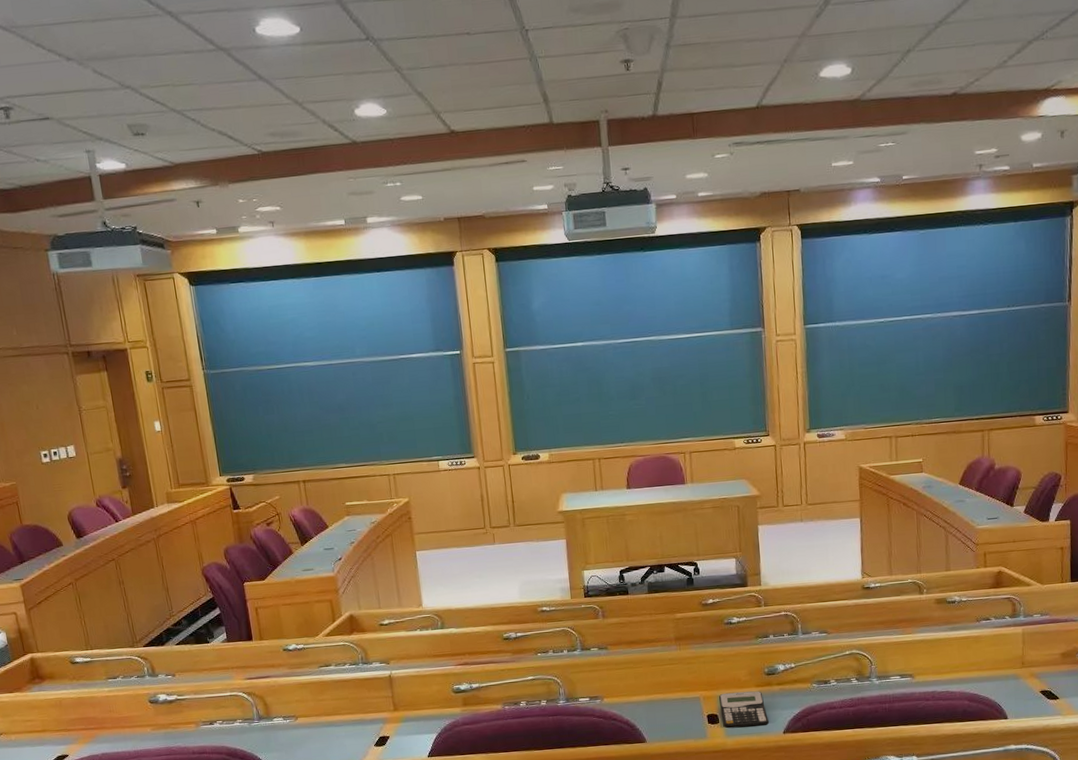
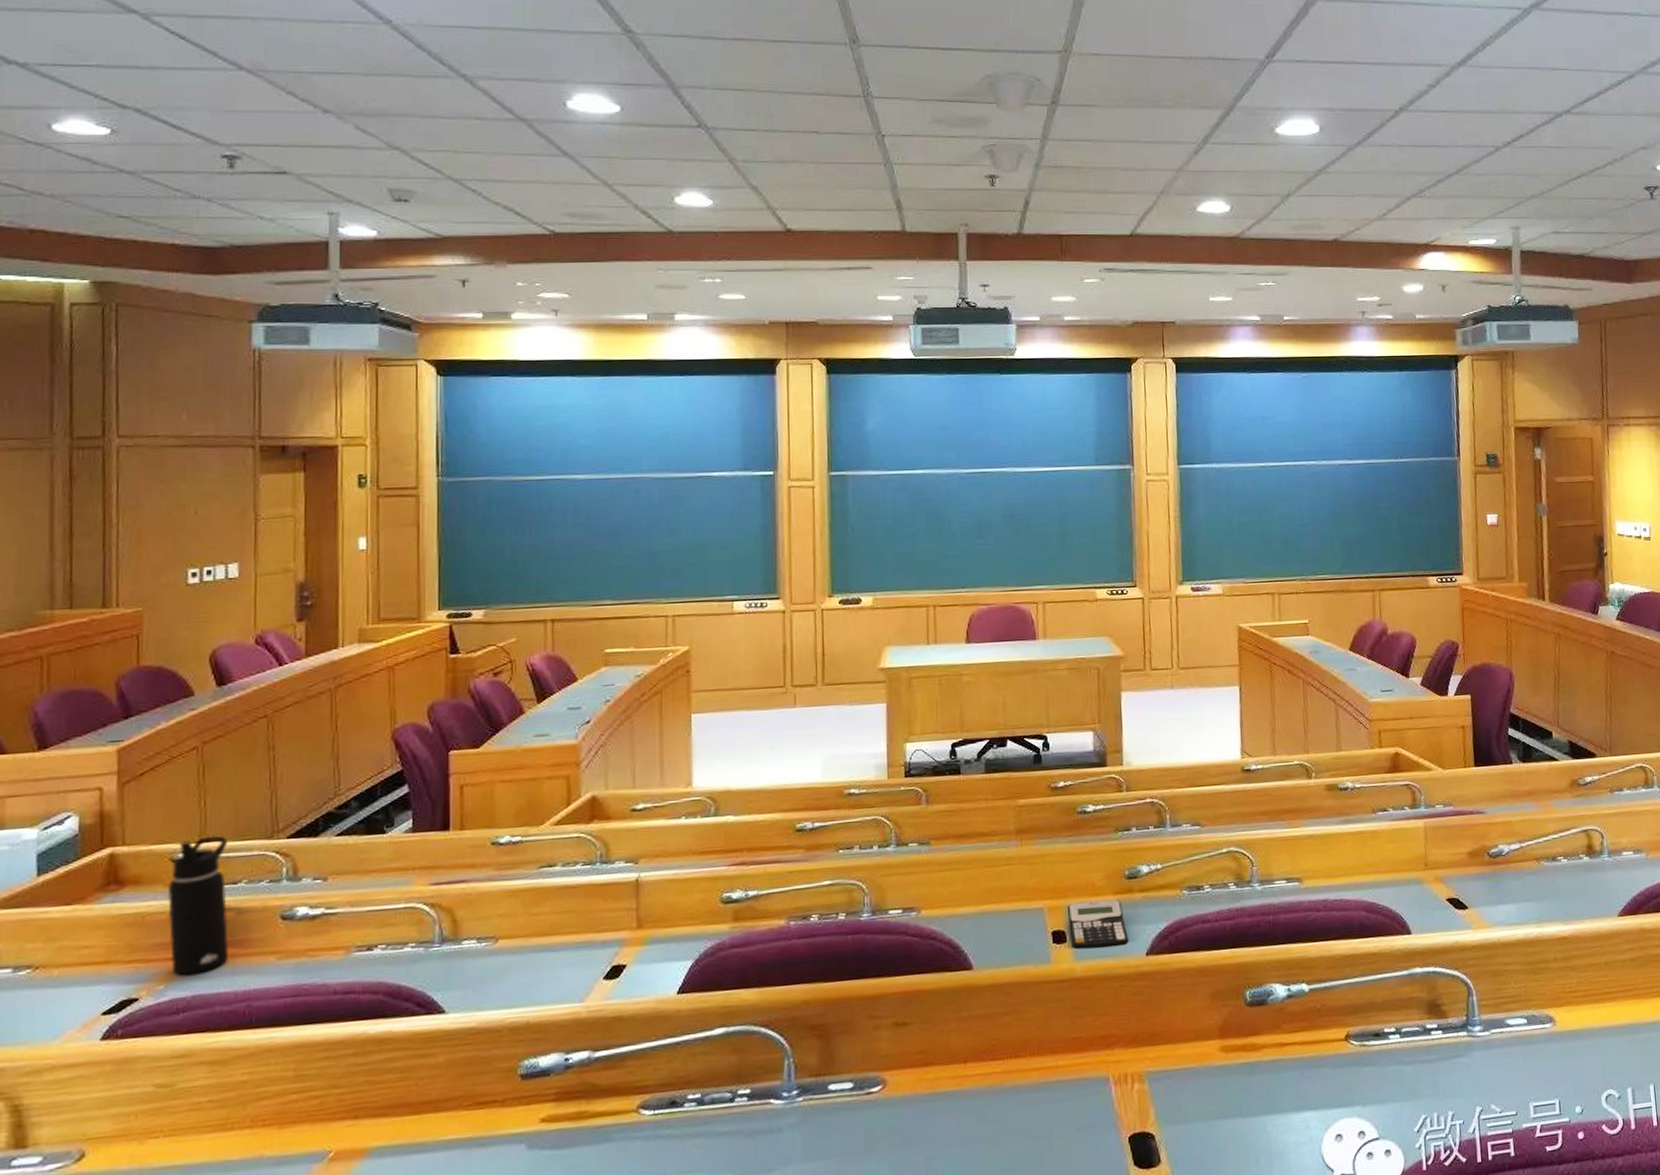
water bottle: none [72,645,120,740] -> present [168,835,229,976]

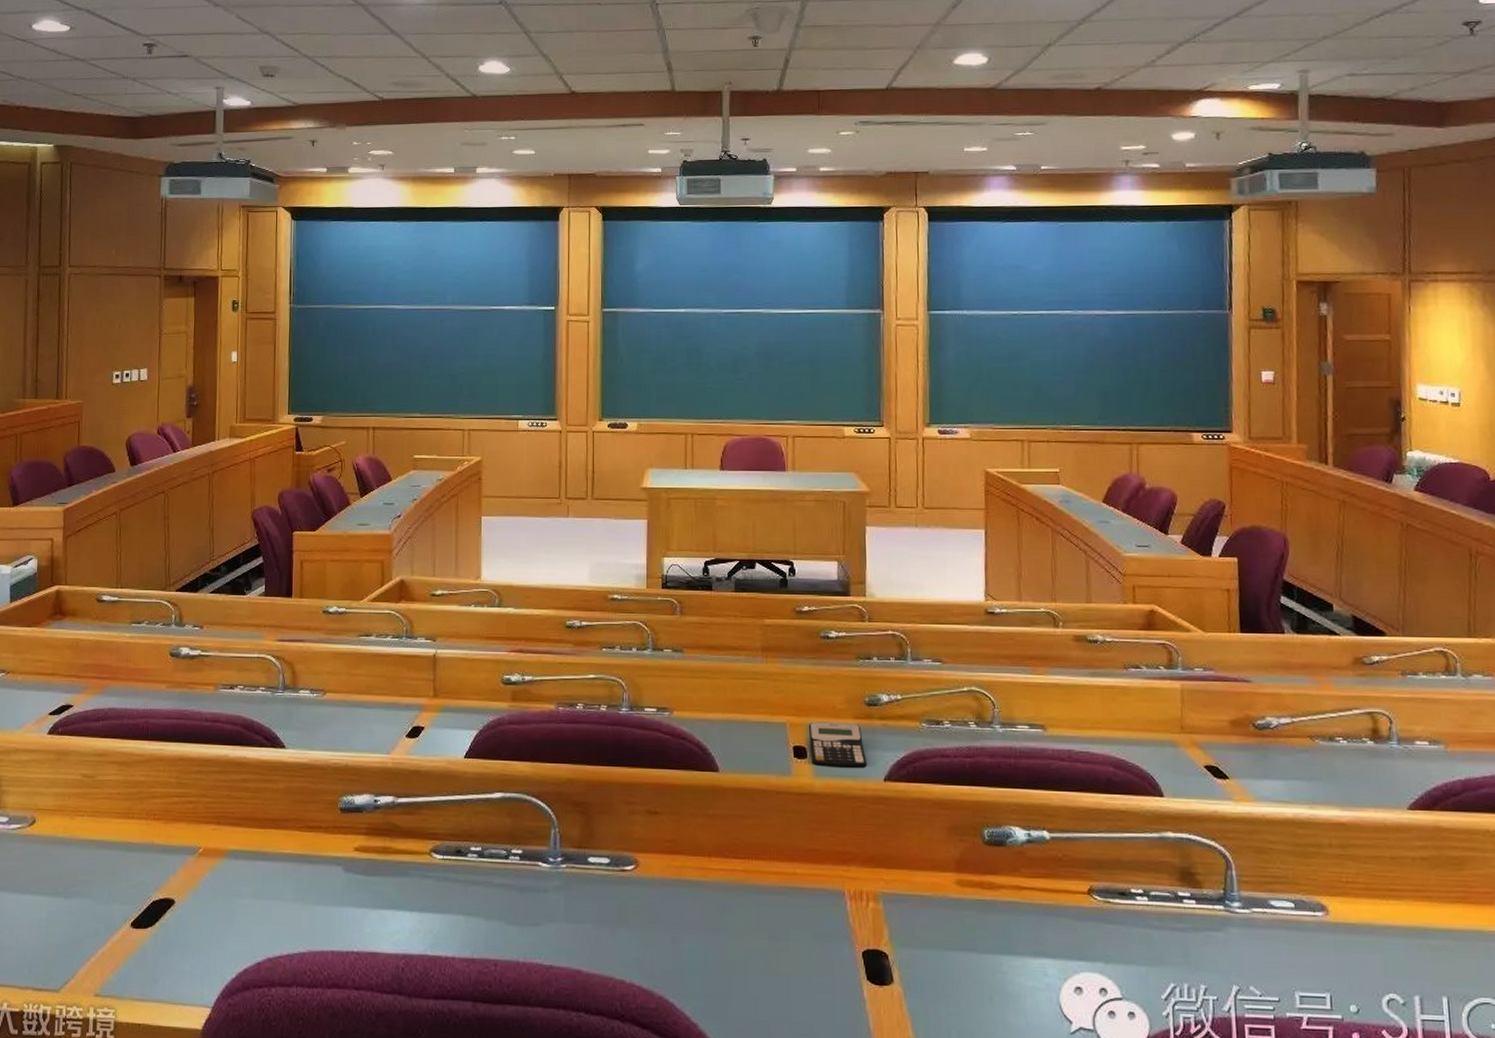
water bottle: present [168,835,229,976] -> none [94,584,136,692]

